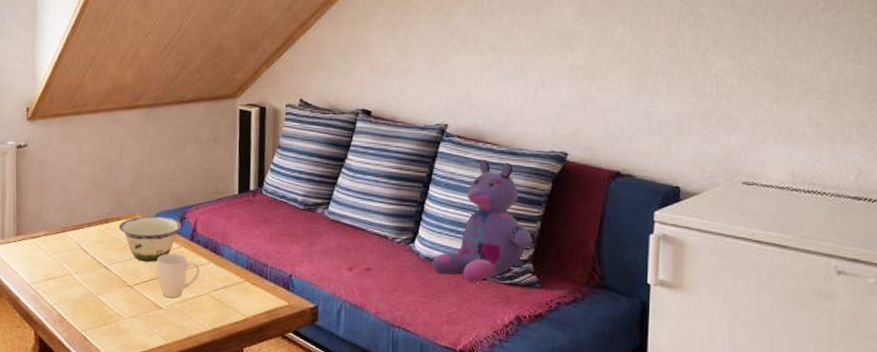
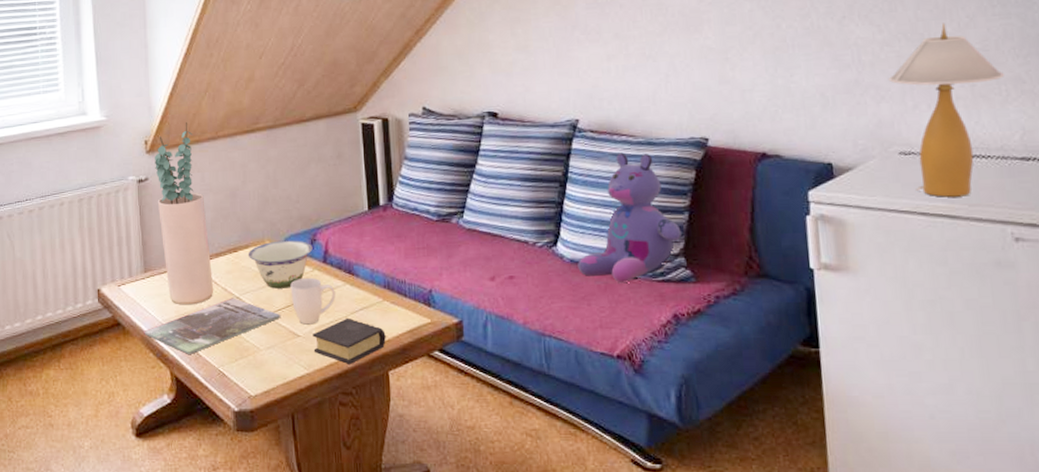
magazine: none [12,266,146,318] -> present [144,298,281,355]
vase: none [34,92,83,270] -> present [155,121,214,305]
book: none [174,295,244,338] -> present [313,318,386,364]
table lamp: none [742,63,848,229] -> present [888,23,1004,197]

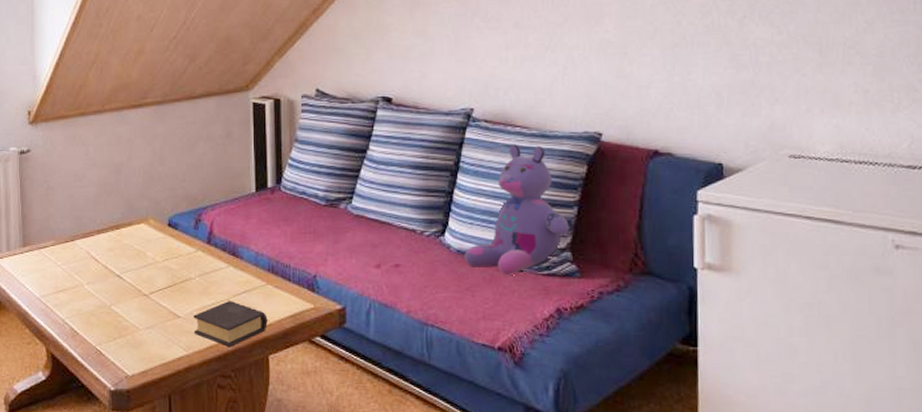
magazine: present [144,298,281,355] -> none [20,276,162,333]
vase: present [155,121,214,305] -> none [38,93,94,282]
bowl: present [247,240,313,289] -> none [130,219,197,268]
mug: present [290,277,336,325] -> none [173,258,218,306]
table lamp: present [888,23,1004,197] -> none [784,27,897,202]

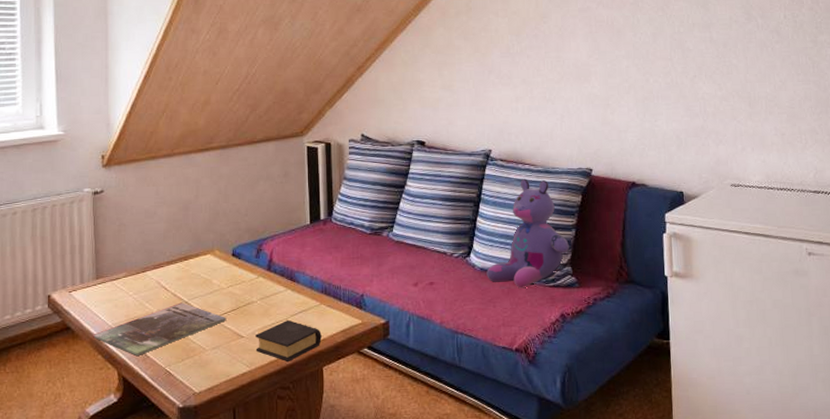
magazine: none [20,276,162,333] -> present [93,302,227,357]

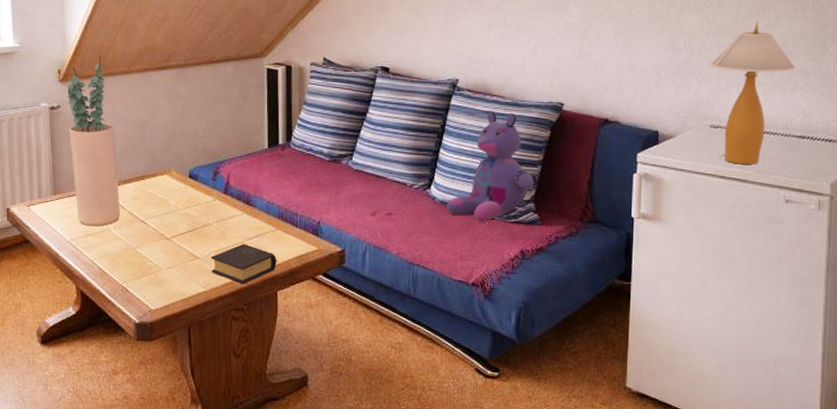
magazine: present [93,302,227,357] -> none [51,221,183,272]
vase: none [111,138,164,310] -> present [67,54,121,227]
table lamp: none [725,85,804,220] -> present [710,20,796,165]

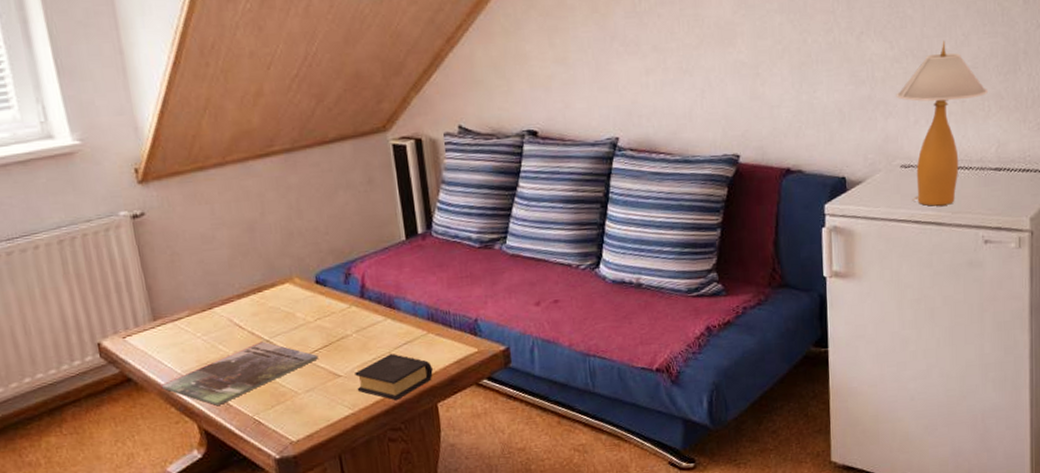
magazine: none [51,221,183,272] -> present [161,341,319,407]
vase: present [67,54,121,227] -> none [149,144,240,354]
toy: present [446,111,534,223] -> none [619,171,714,301]

